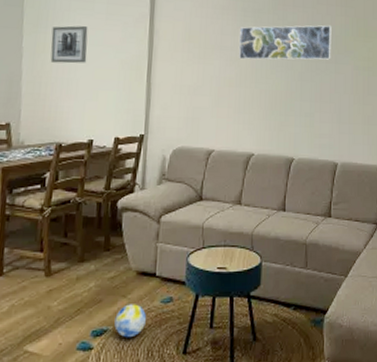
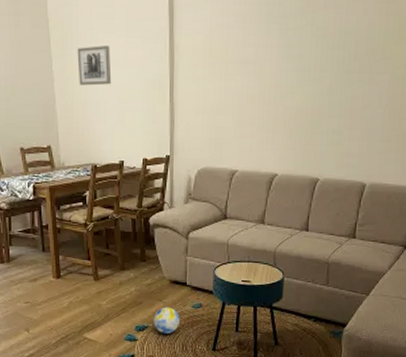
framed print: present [239,25,332,60] -> none [262,27,369,74]

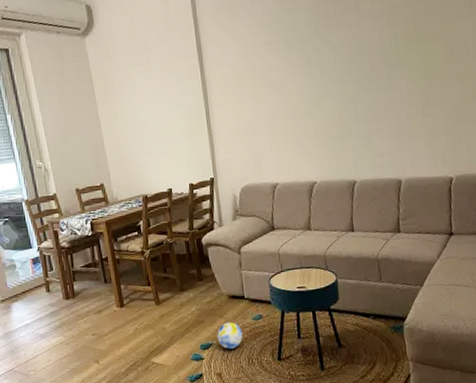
wall art: present [77,45,112,86] -> none [119,88,153,126]

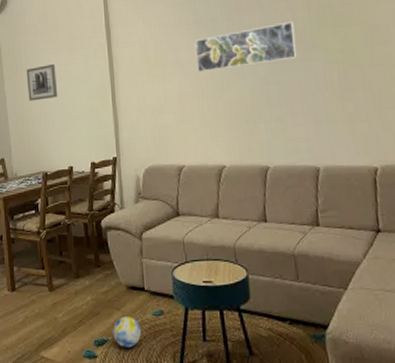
wall art: none [119,88,153,126] -> present [26,64,58,101]
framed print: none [285,39,383,93] -> present [194,21,297,73]

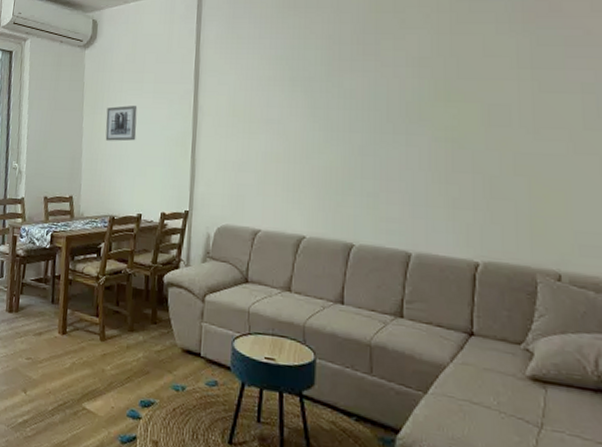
decorative ball: present [113,316,142,347] -> none [161,380,192,415]
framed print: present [194,21,297,73] -> none [287,90,401,134]

